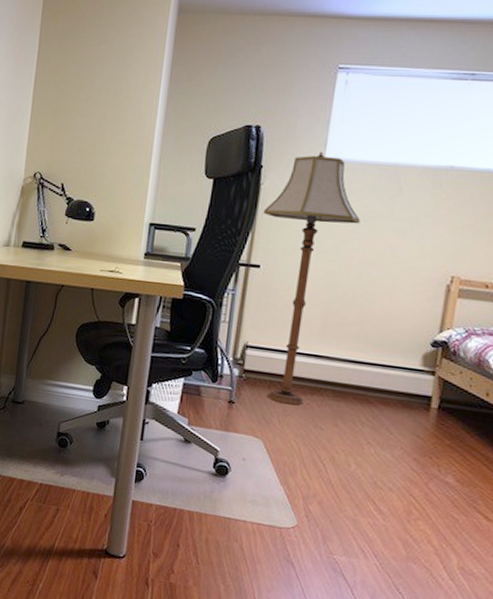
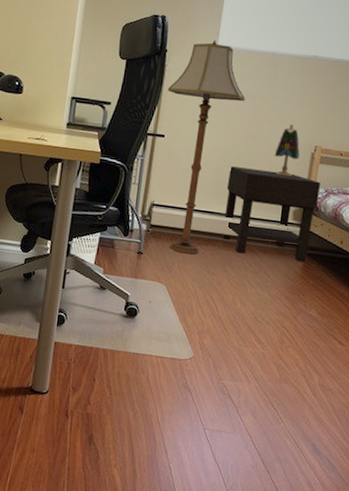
nightstand: none [330,301,460,417] -> present [221,166,321,262]
table lamp: none [397,250,431,314] -> present [274,124,300,177]

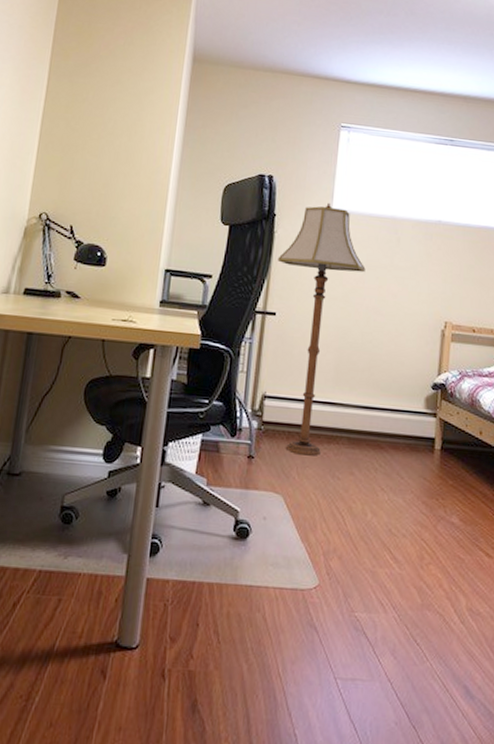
nightstand: present [221,166,321,262] -> none [345,348,454,458]
table lamp: present [274,124,300,177] -> none [400,297,429,358]

